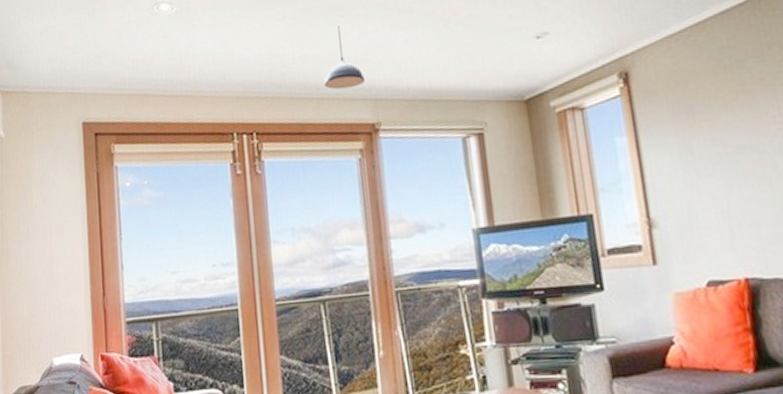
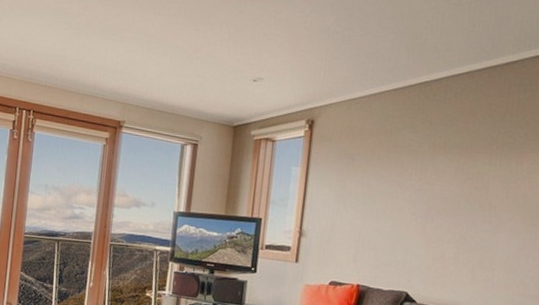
pendant light: present [323,26,366,90] -> none [89,42,121,91]

